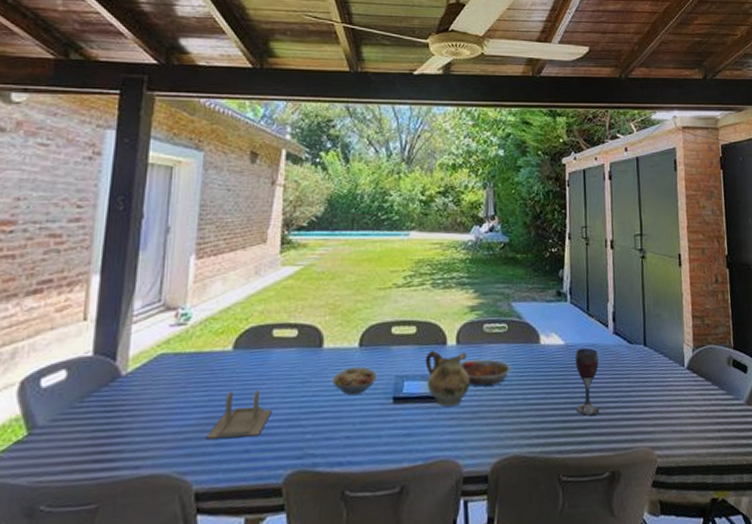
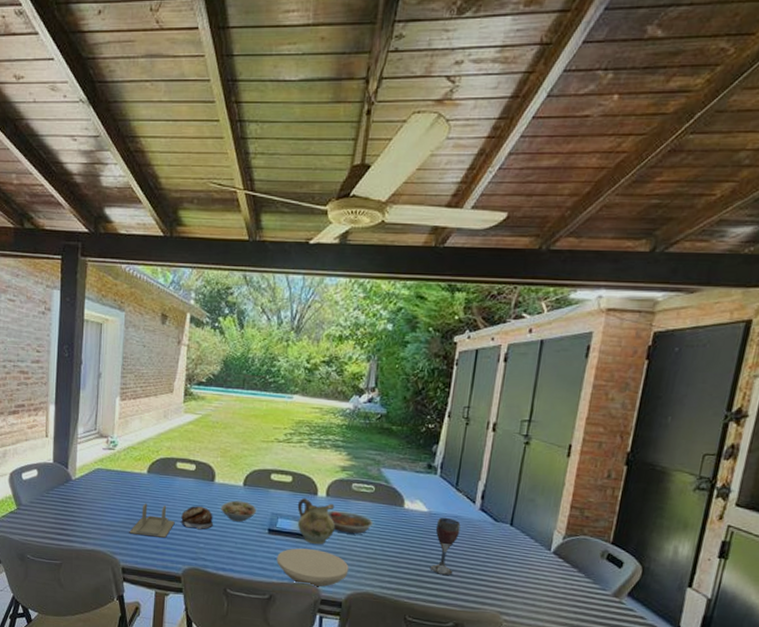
bread: none [280,382,323,416] -> present [181,506,213,529]
dish: none [406,412,491,463] -> present [276,548,349,587]

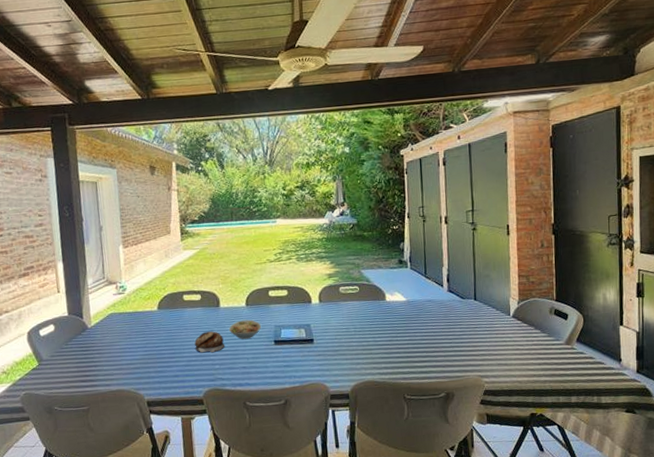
napkin holder: present [129,503,175,538] -> none [149,336,190,368]
dish: present [276,548,349,587] -> none [286,351,350,385]
pitcher: present [297,497,336,545] -> none [295,307,332,347]
dish: present [326,510,373,534] -> none [322,312,363,332]
cup: present [429,518,461,575] -> none [415,303,437,353]

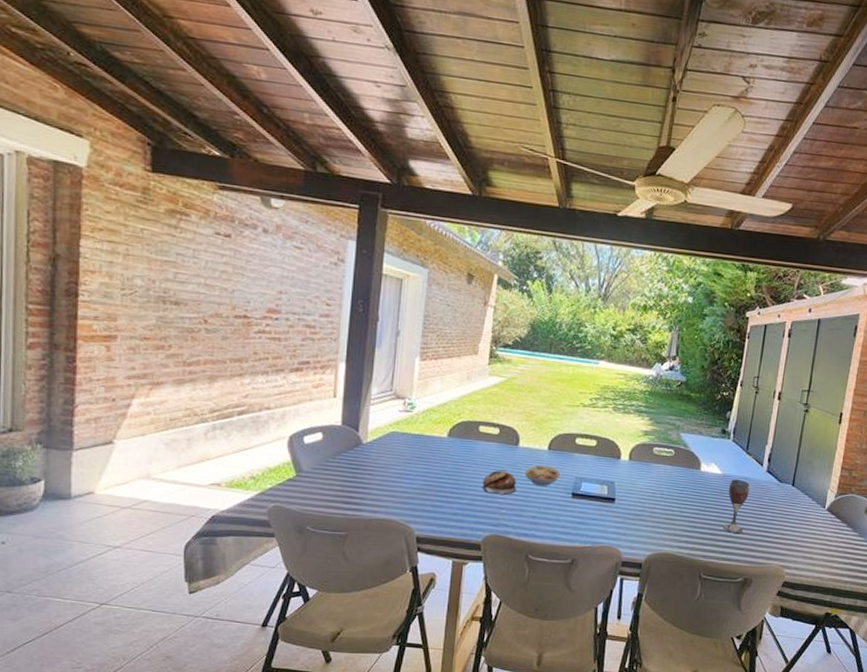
cup: none [415,303,437,353] -> present [722,480,750,533]

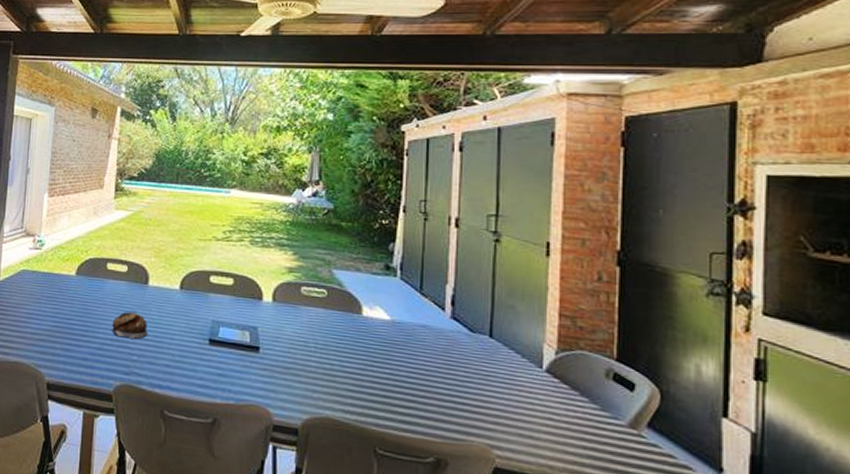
salad: present [524,465,560,486] -> none [156,306,195,331]
cup: present [722,480,750,533] -> none [399,327,430,397]

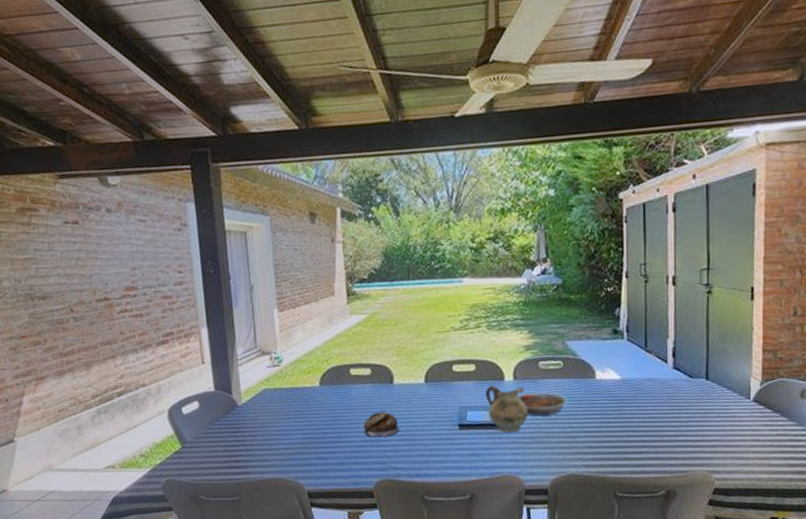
pitcher: none [240,303,285,359] -> present [485,384,529,433]
dish: none [274,318,328,346] -> present [516,392,567,415]

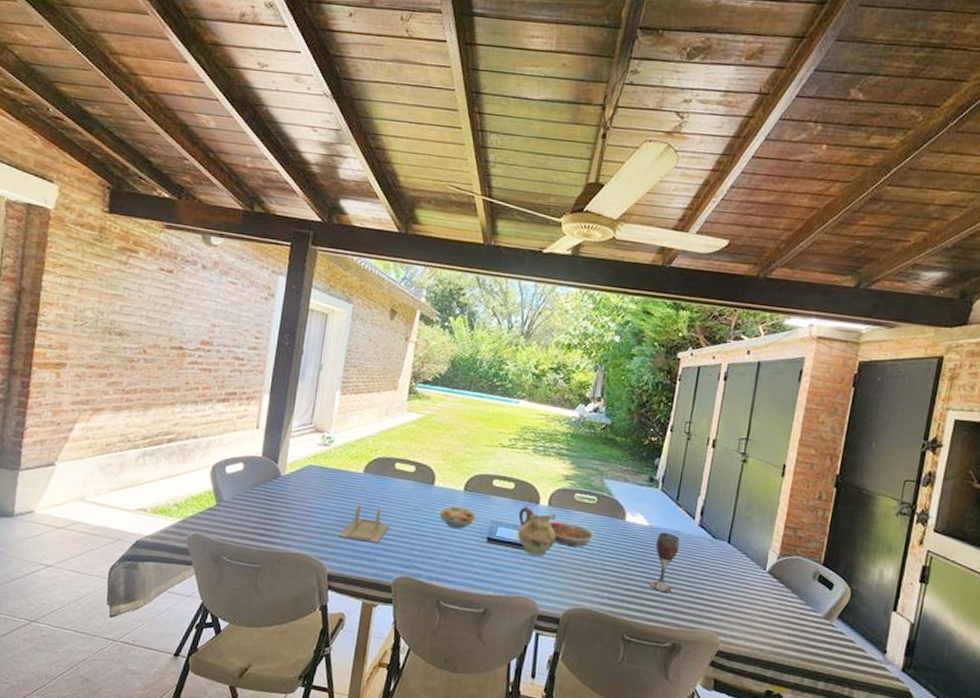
napkin holder: none [309,418,358,454] -> present [339,504,389,543]
bread: present [363,412,399,438] -> none [396,510,431,536]
salad: none [405,399,443,422] -> present [439,506,476,529]
cup: none [631,382,657,442] -> present [649,532,680,593]

